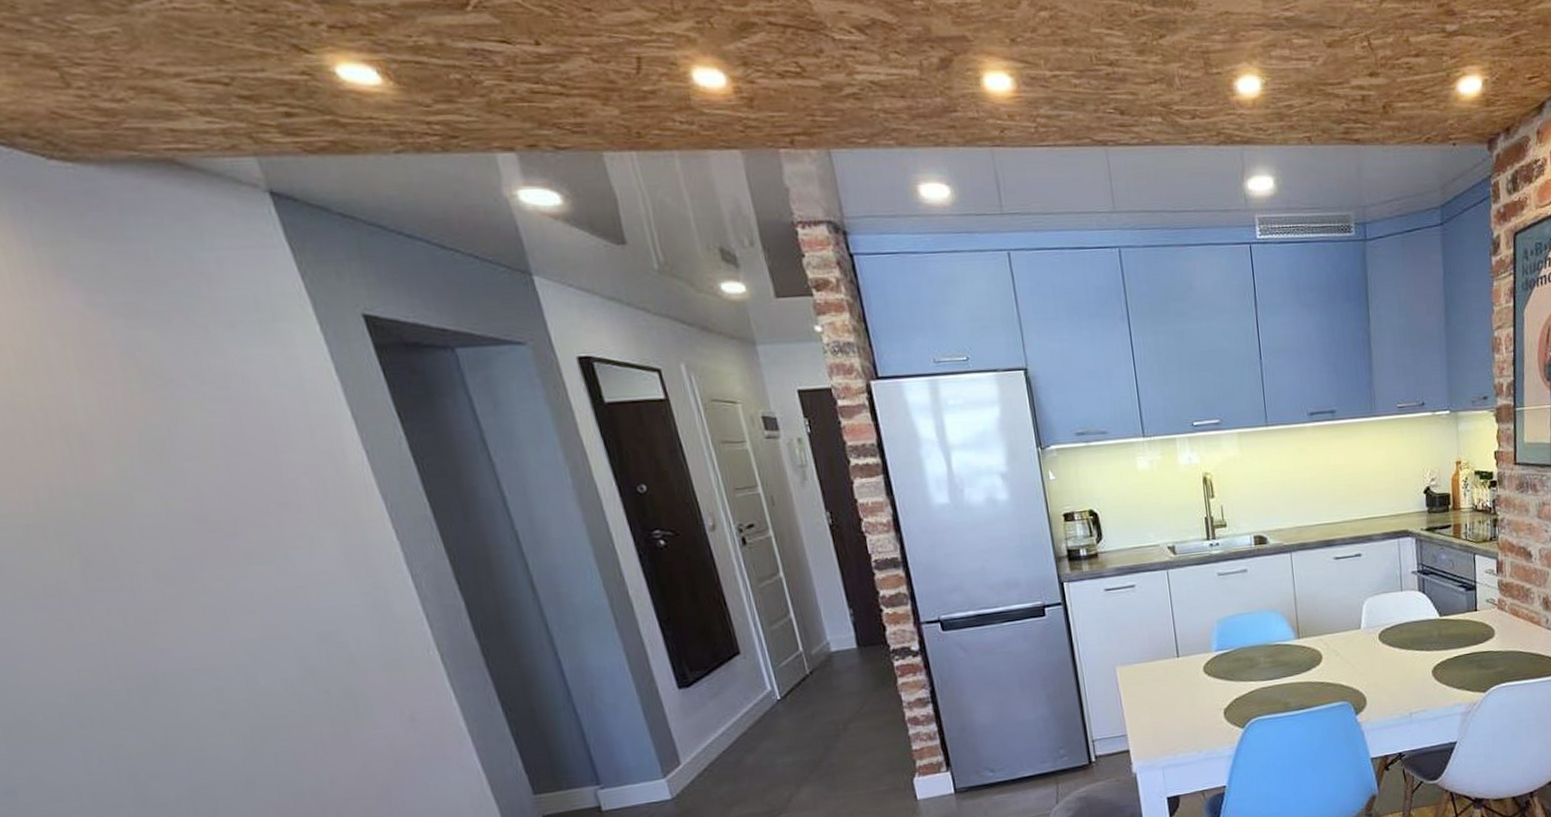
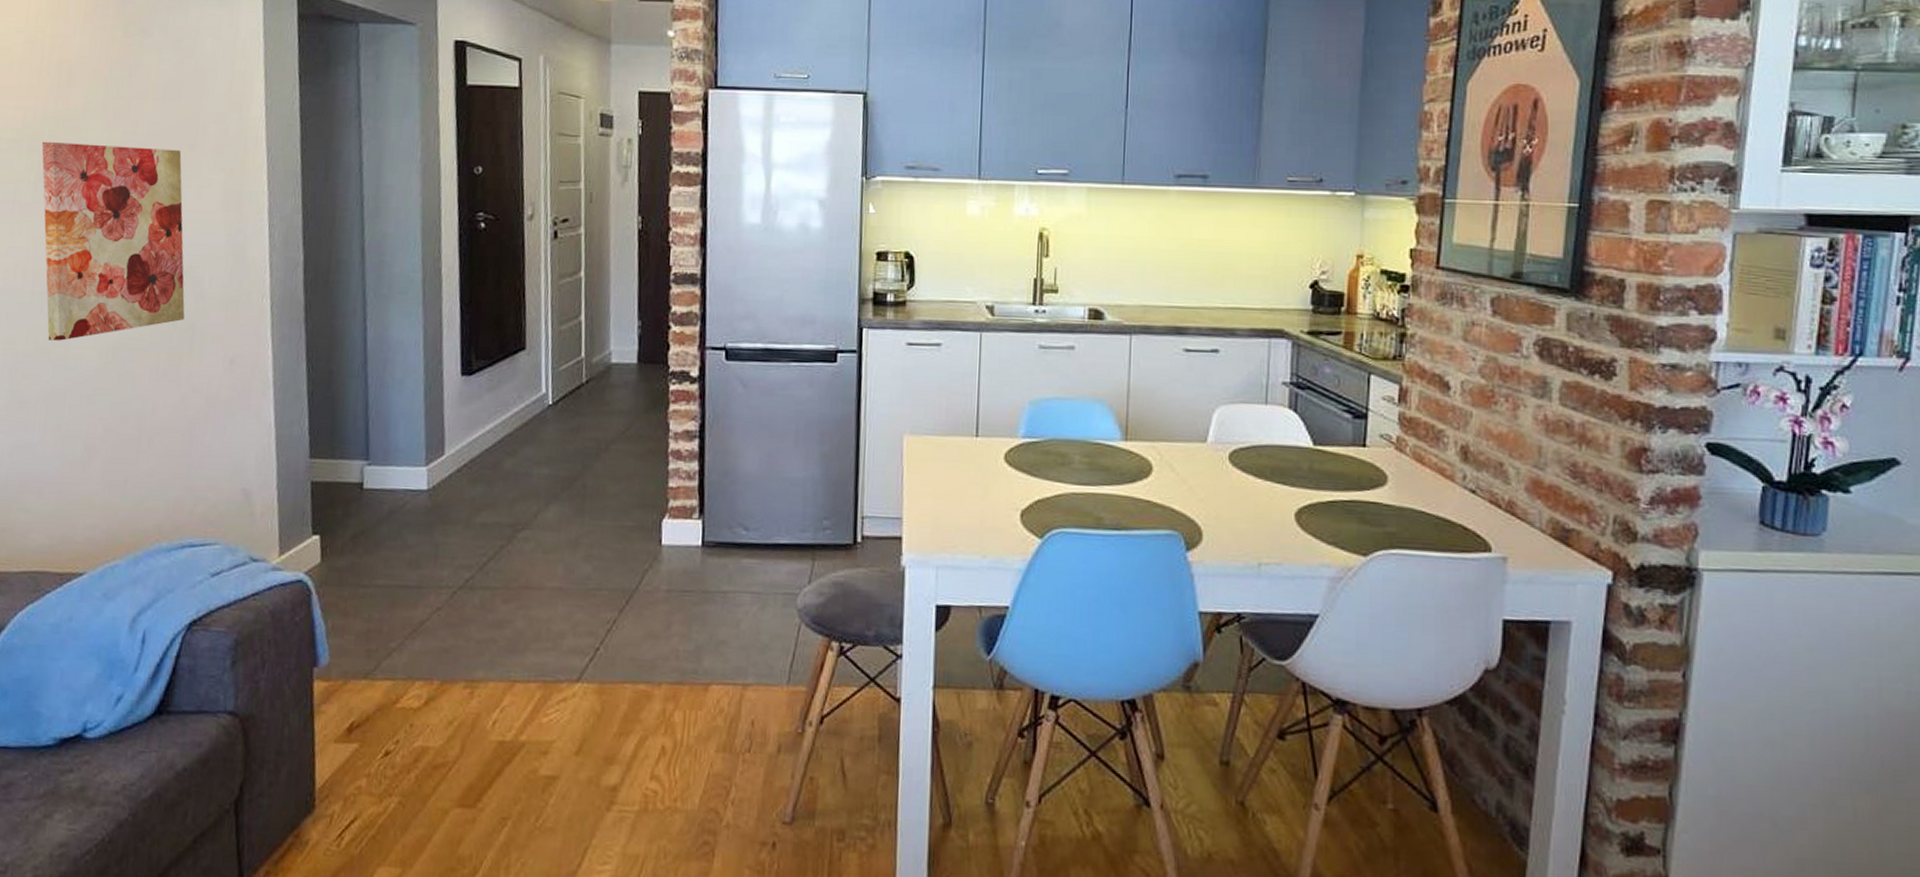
wall art: none [73,510,338,736] -> present [41,141,185,341]

